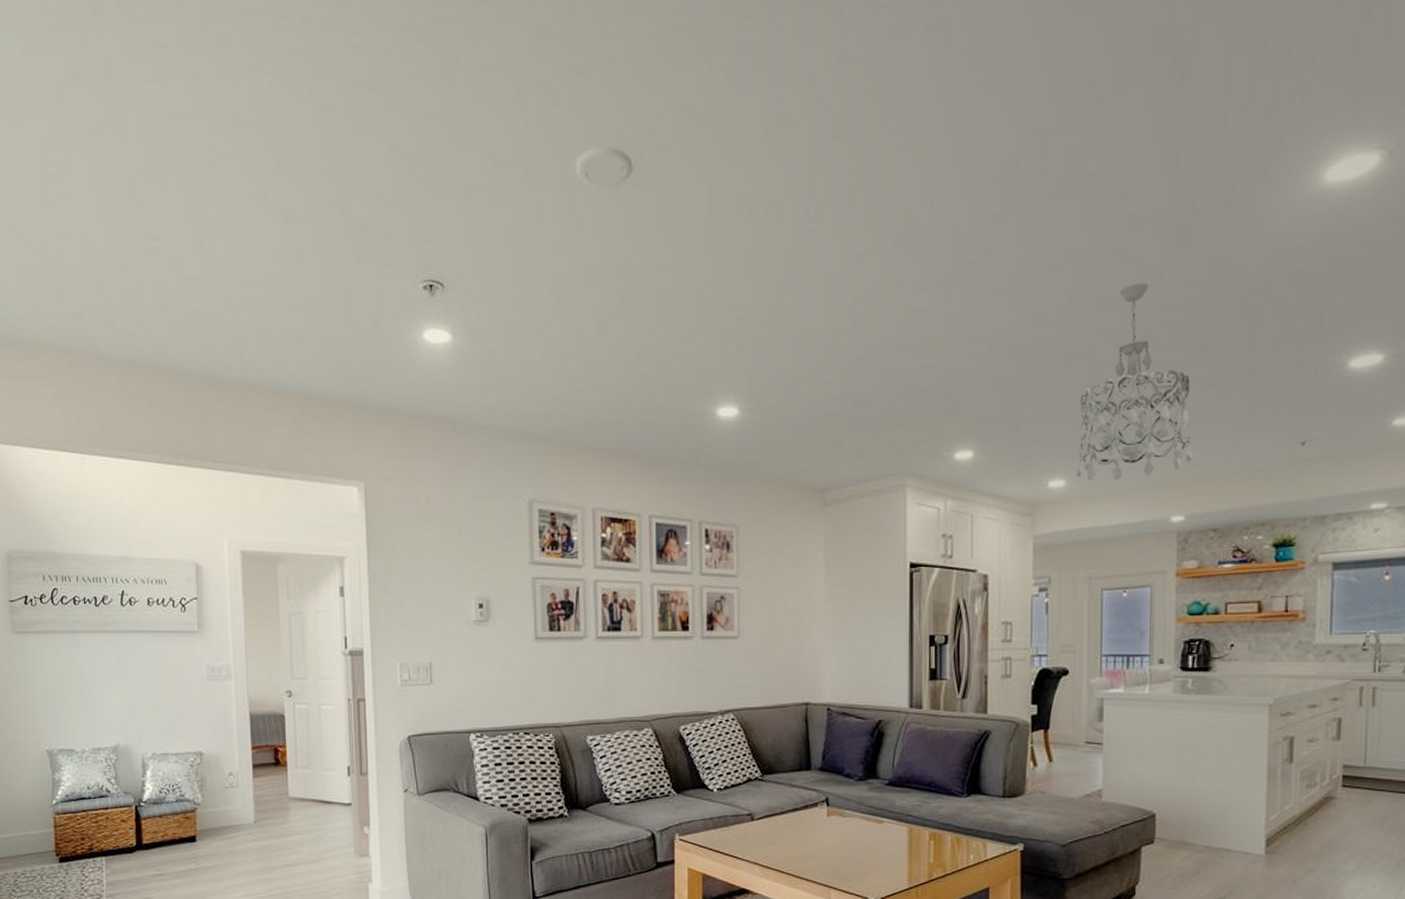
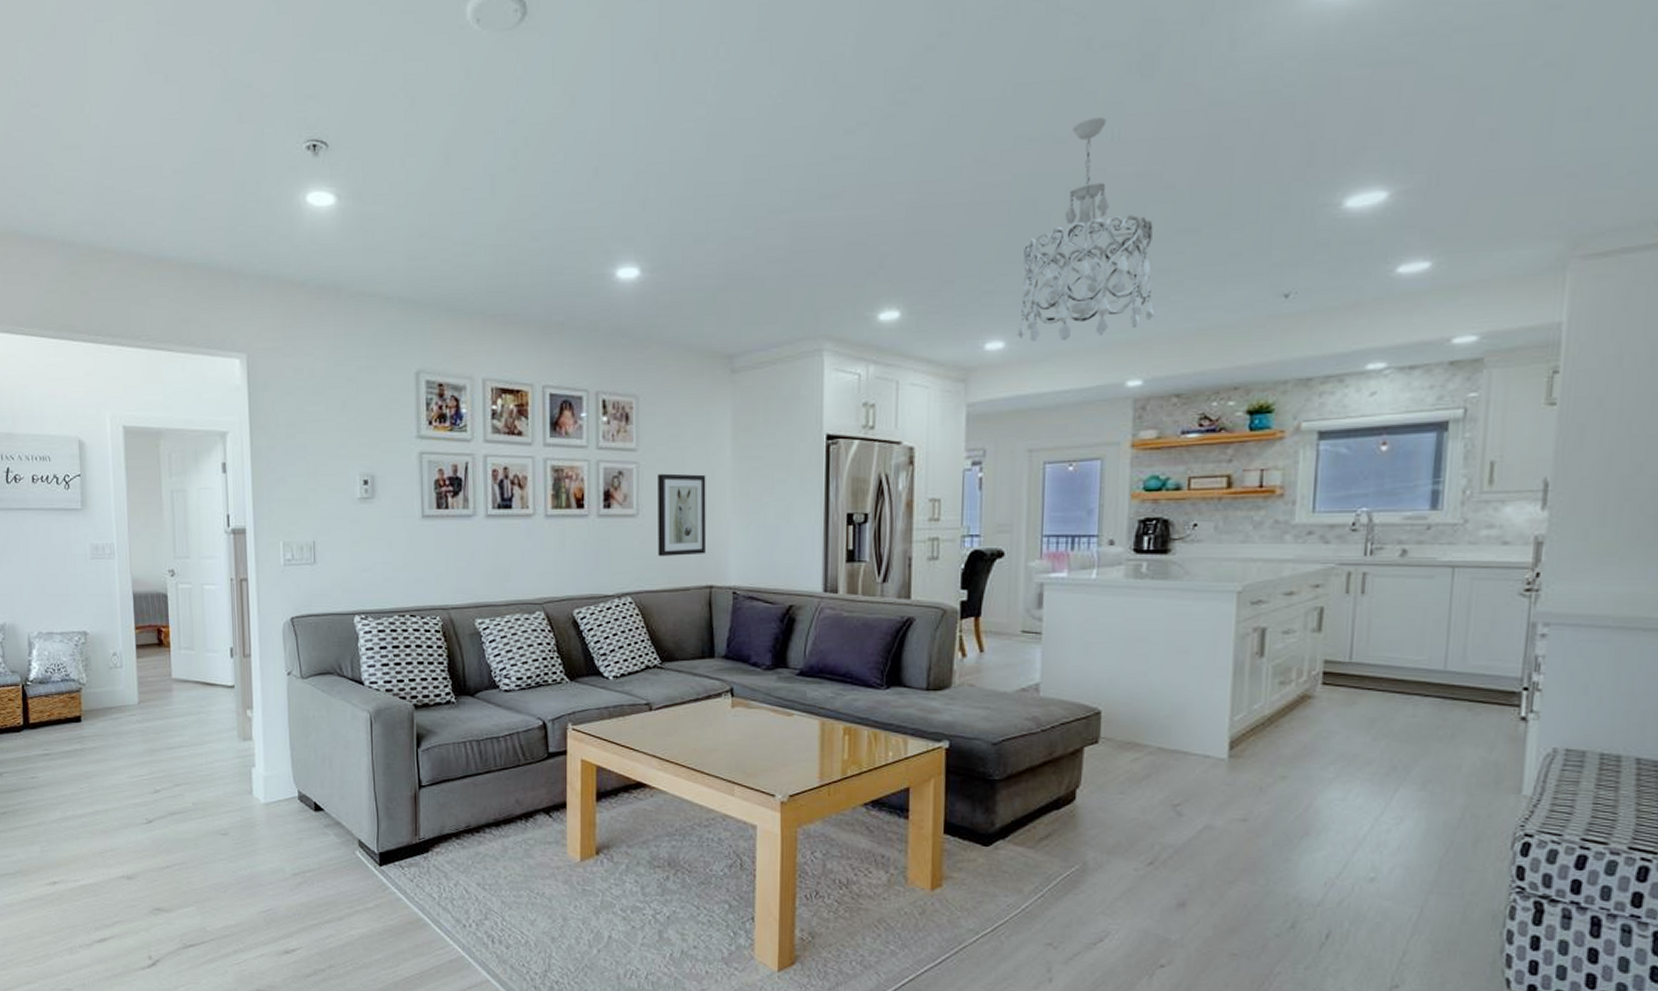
wall art: none [757,598,802,676] -> present [658,473,706,557]

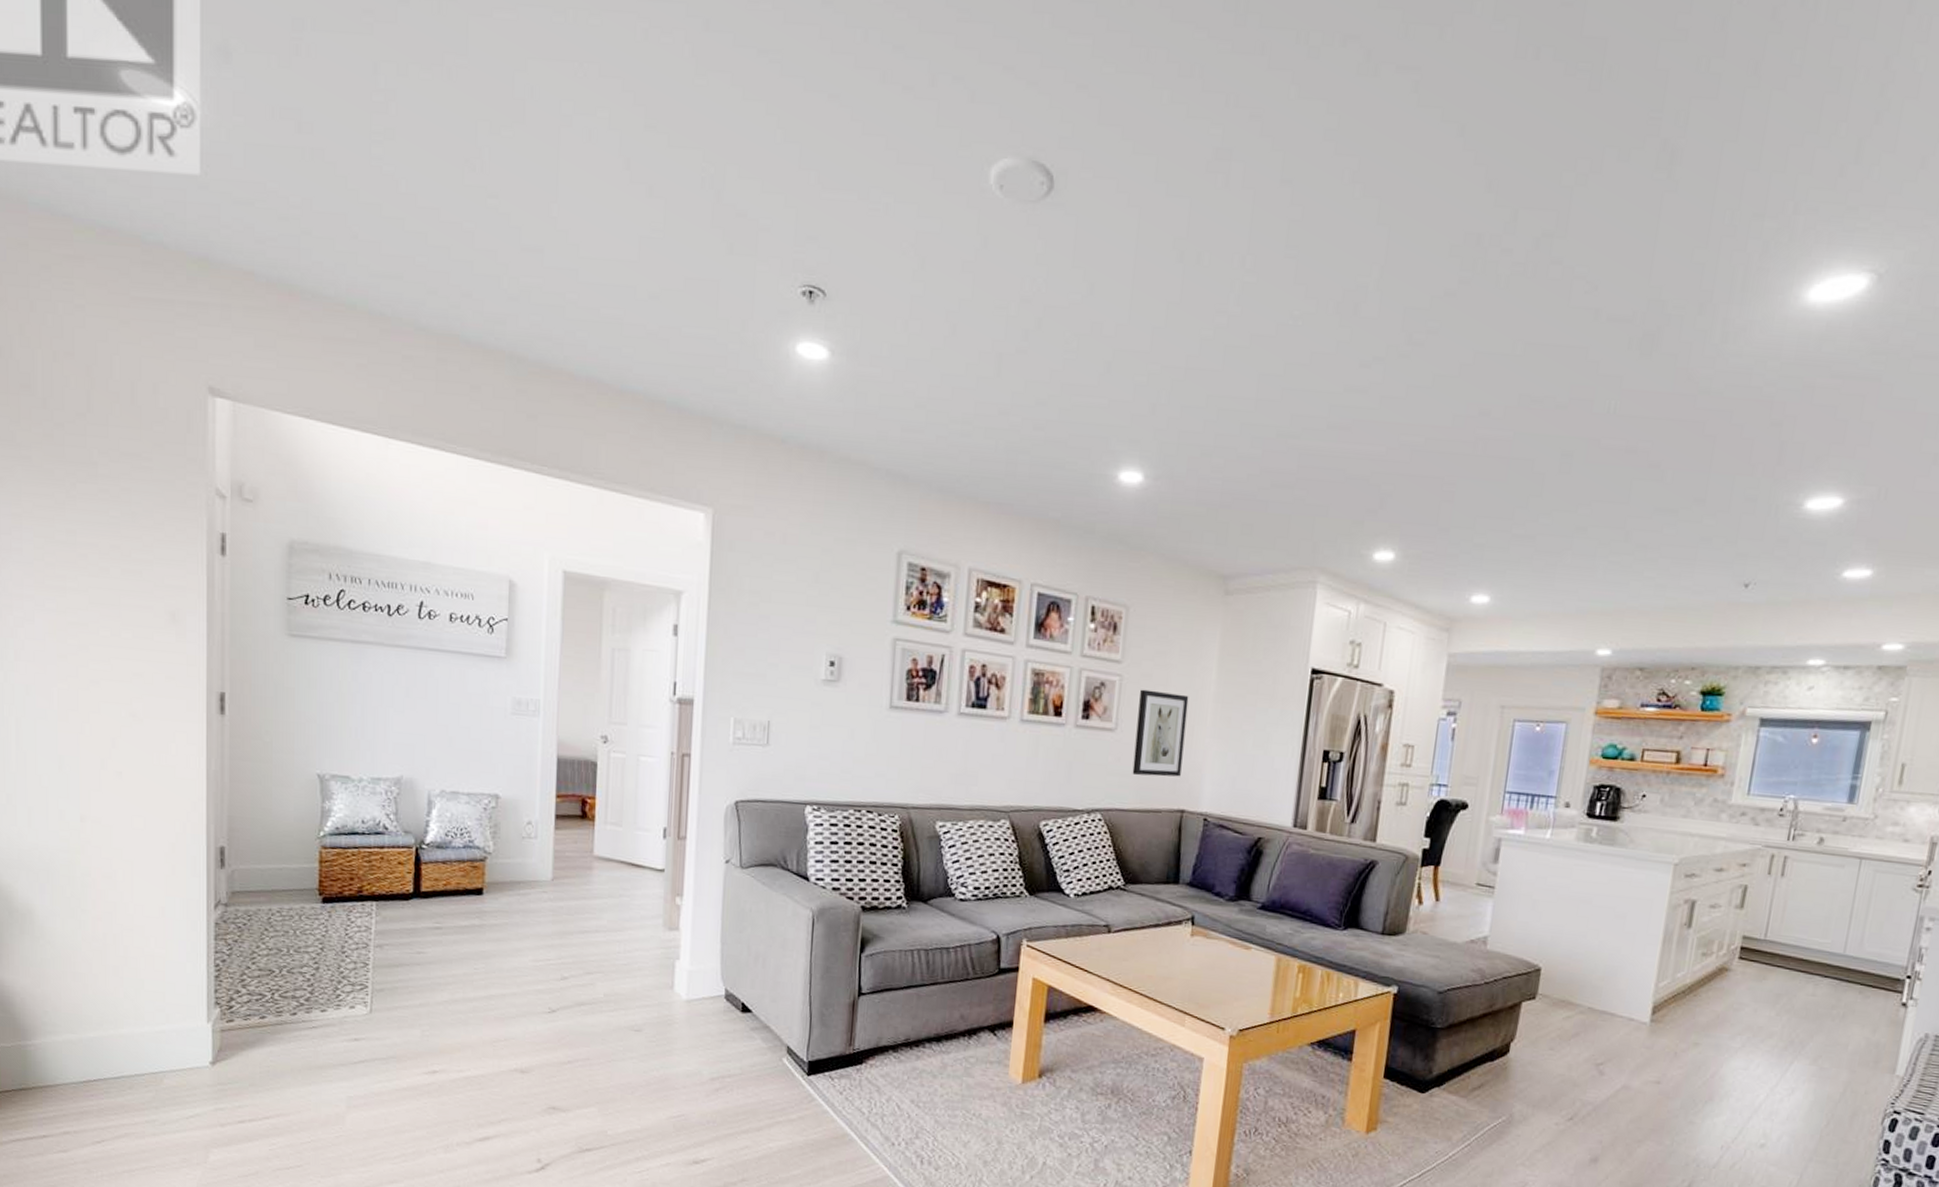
chandelier: present [1017,117,1155,341] -> none [1502,388,1637,603]

